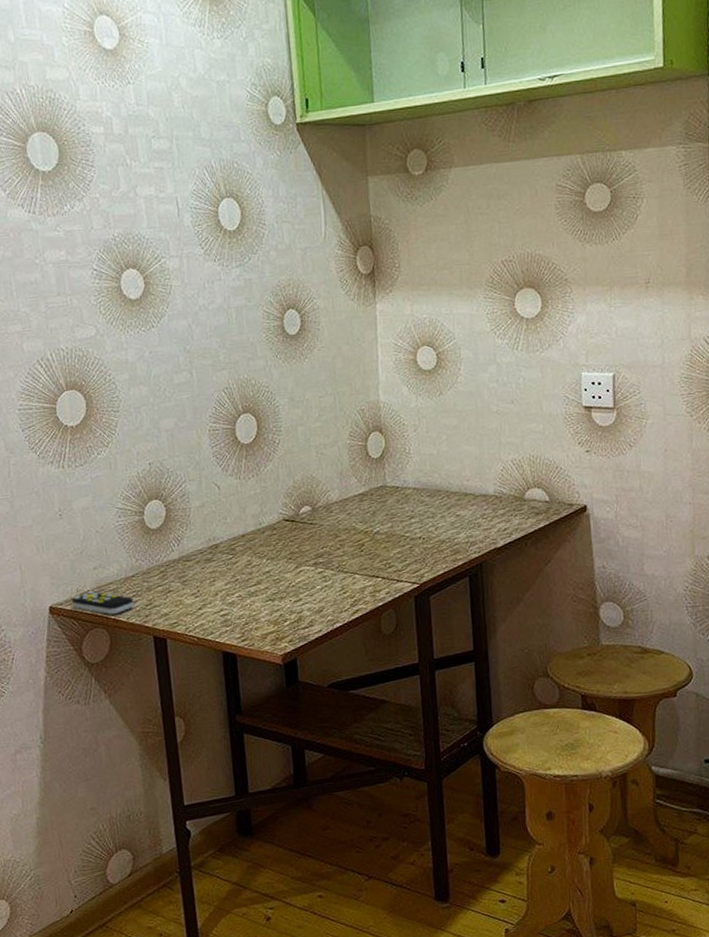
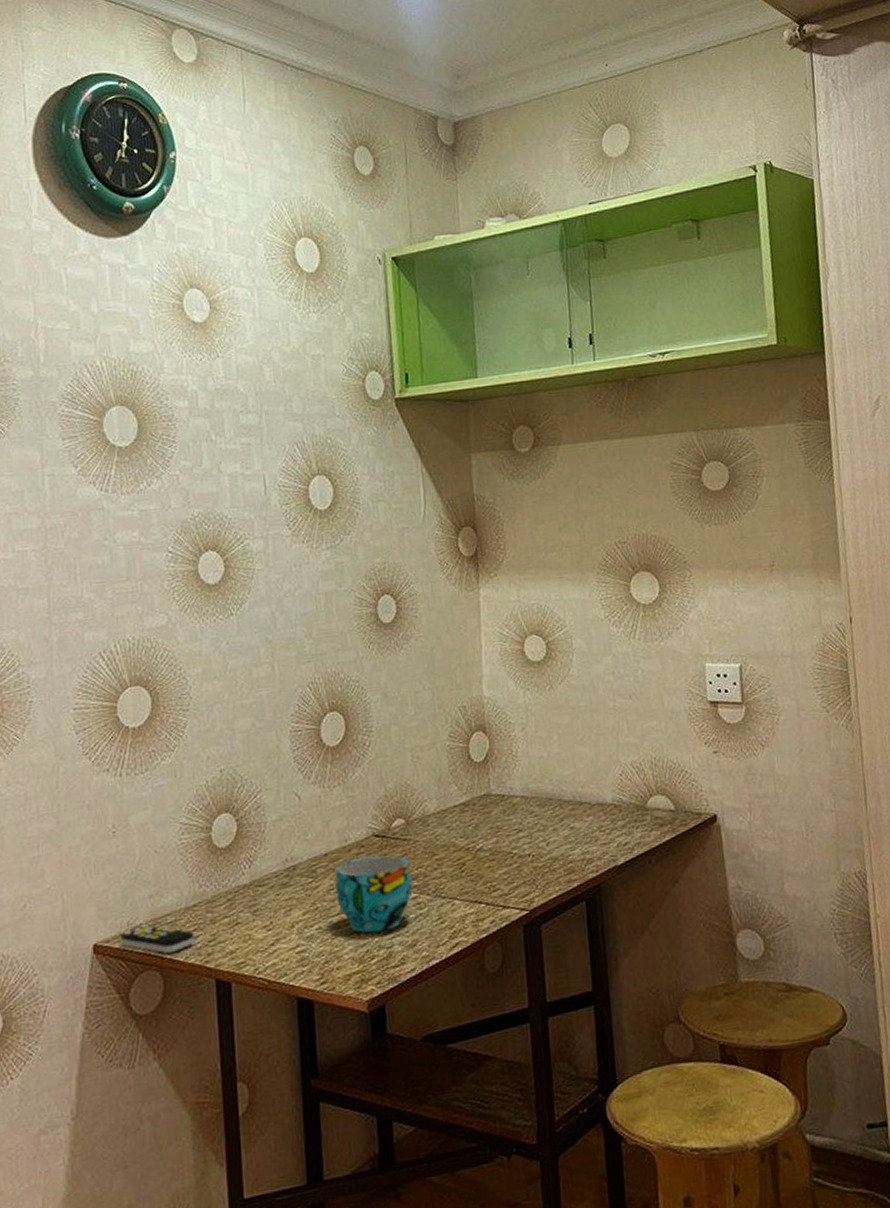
cup: none [252,536,319,600] -> present [335,855,413,933]

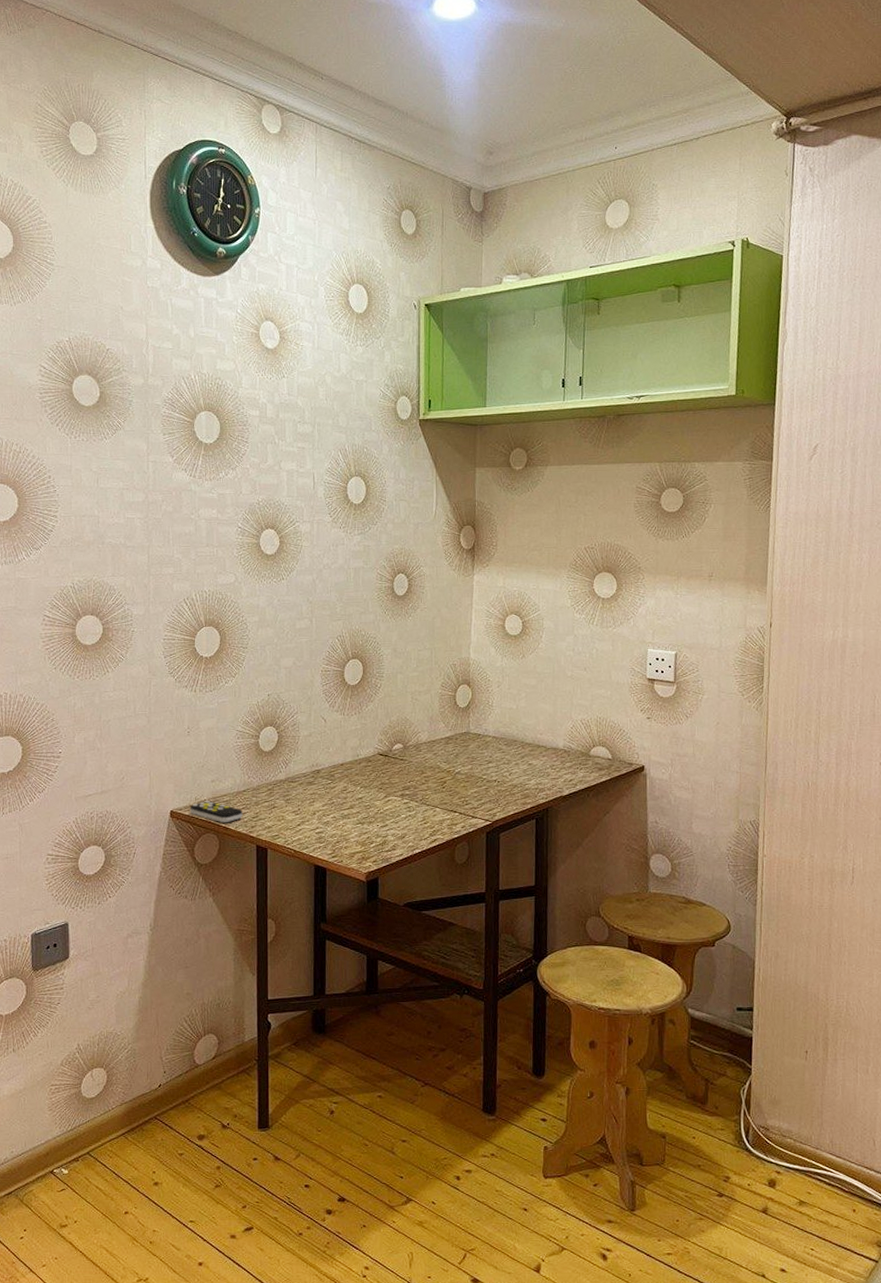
cup: present [335,855,413,933] -> none [348,769,405,825]

